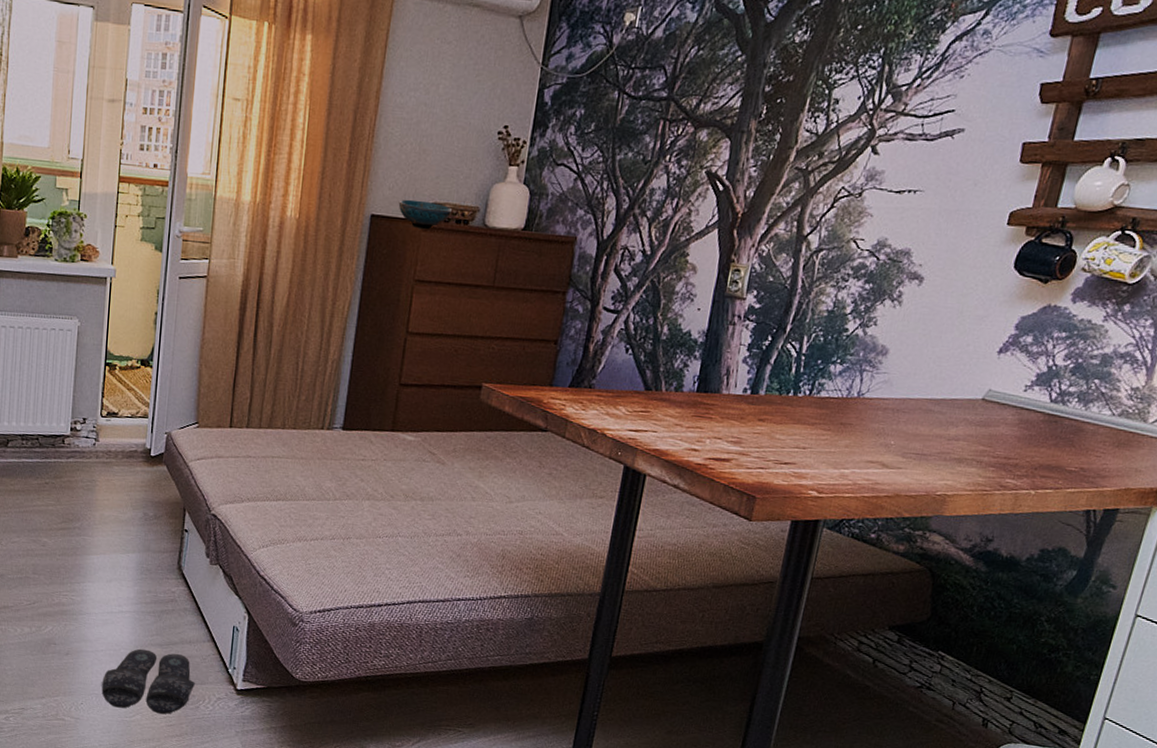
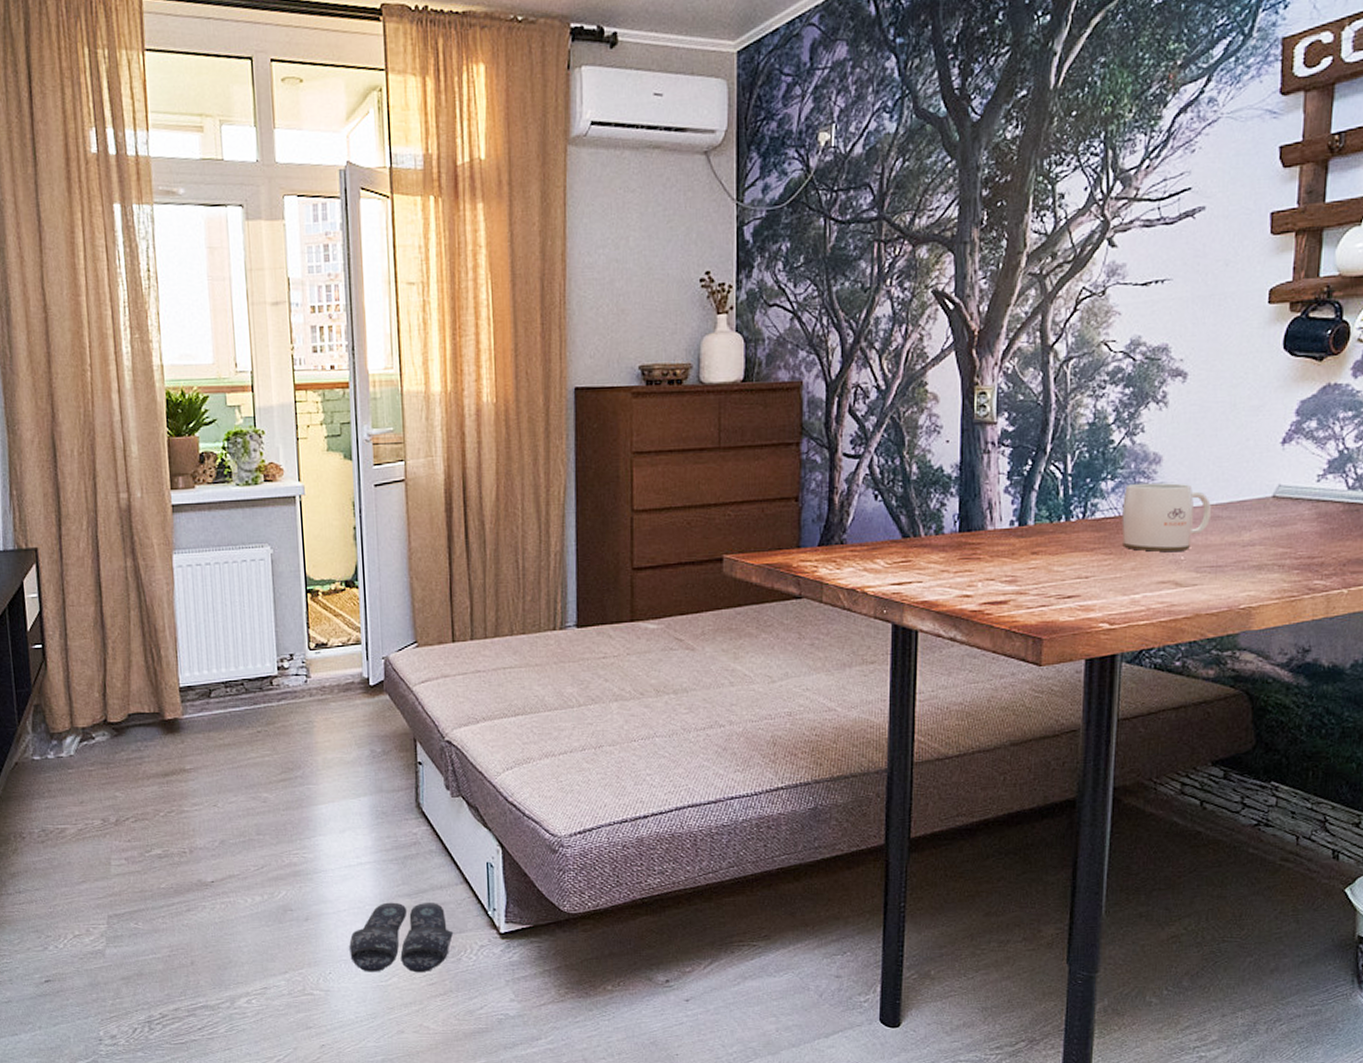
decorative bowl: present [398,199,453,230] -> none [602,365,663,396]
mug: none [841,370,926,437] -> present [1121,482,1212,552]

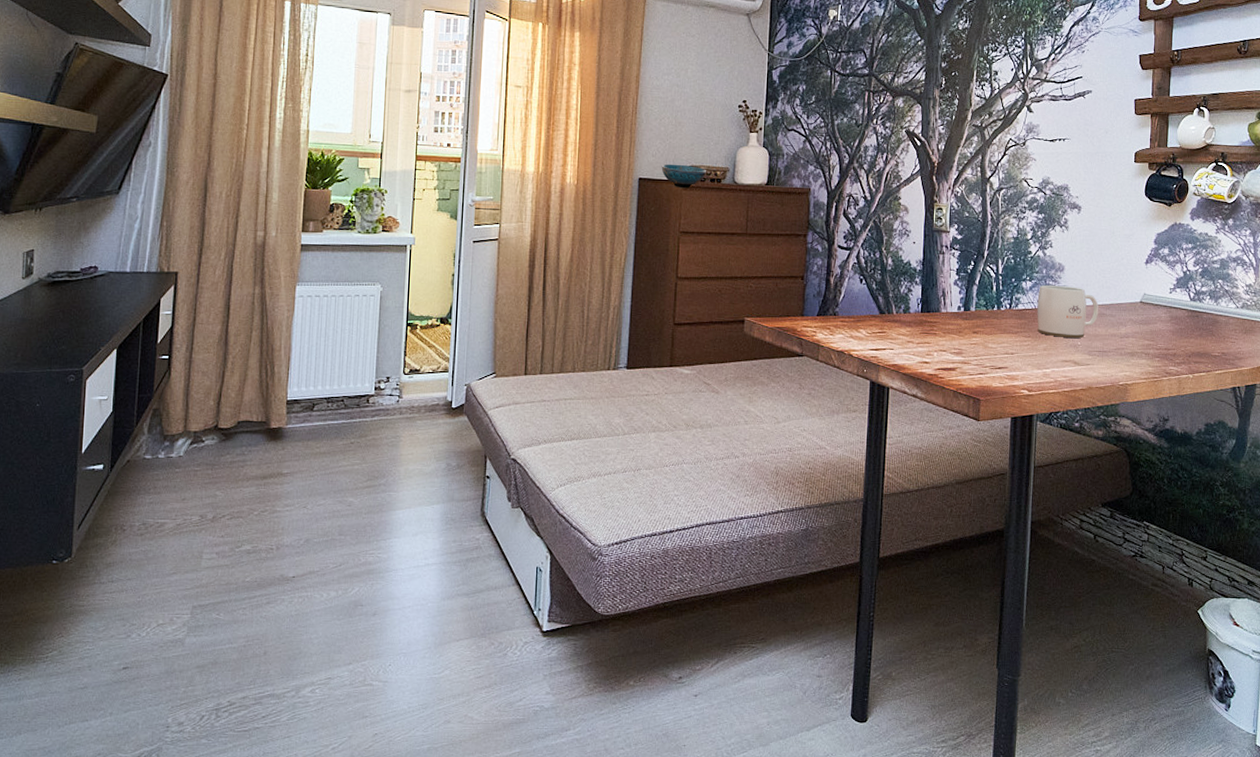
slippers: present [349,902,454,973] -> none [410,600,503,666]
decorative bowl: none [602,365,663,396] -> present [661,164,707,189]

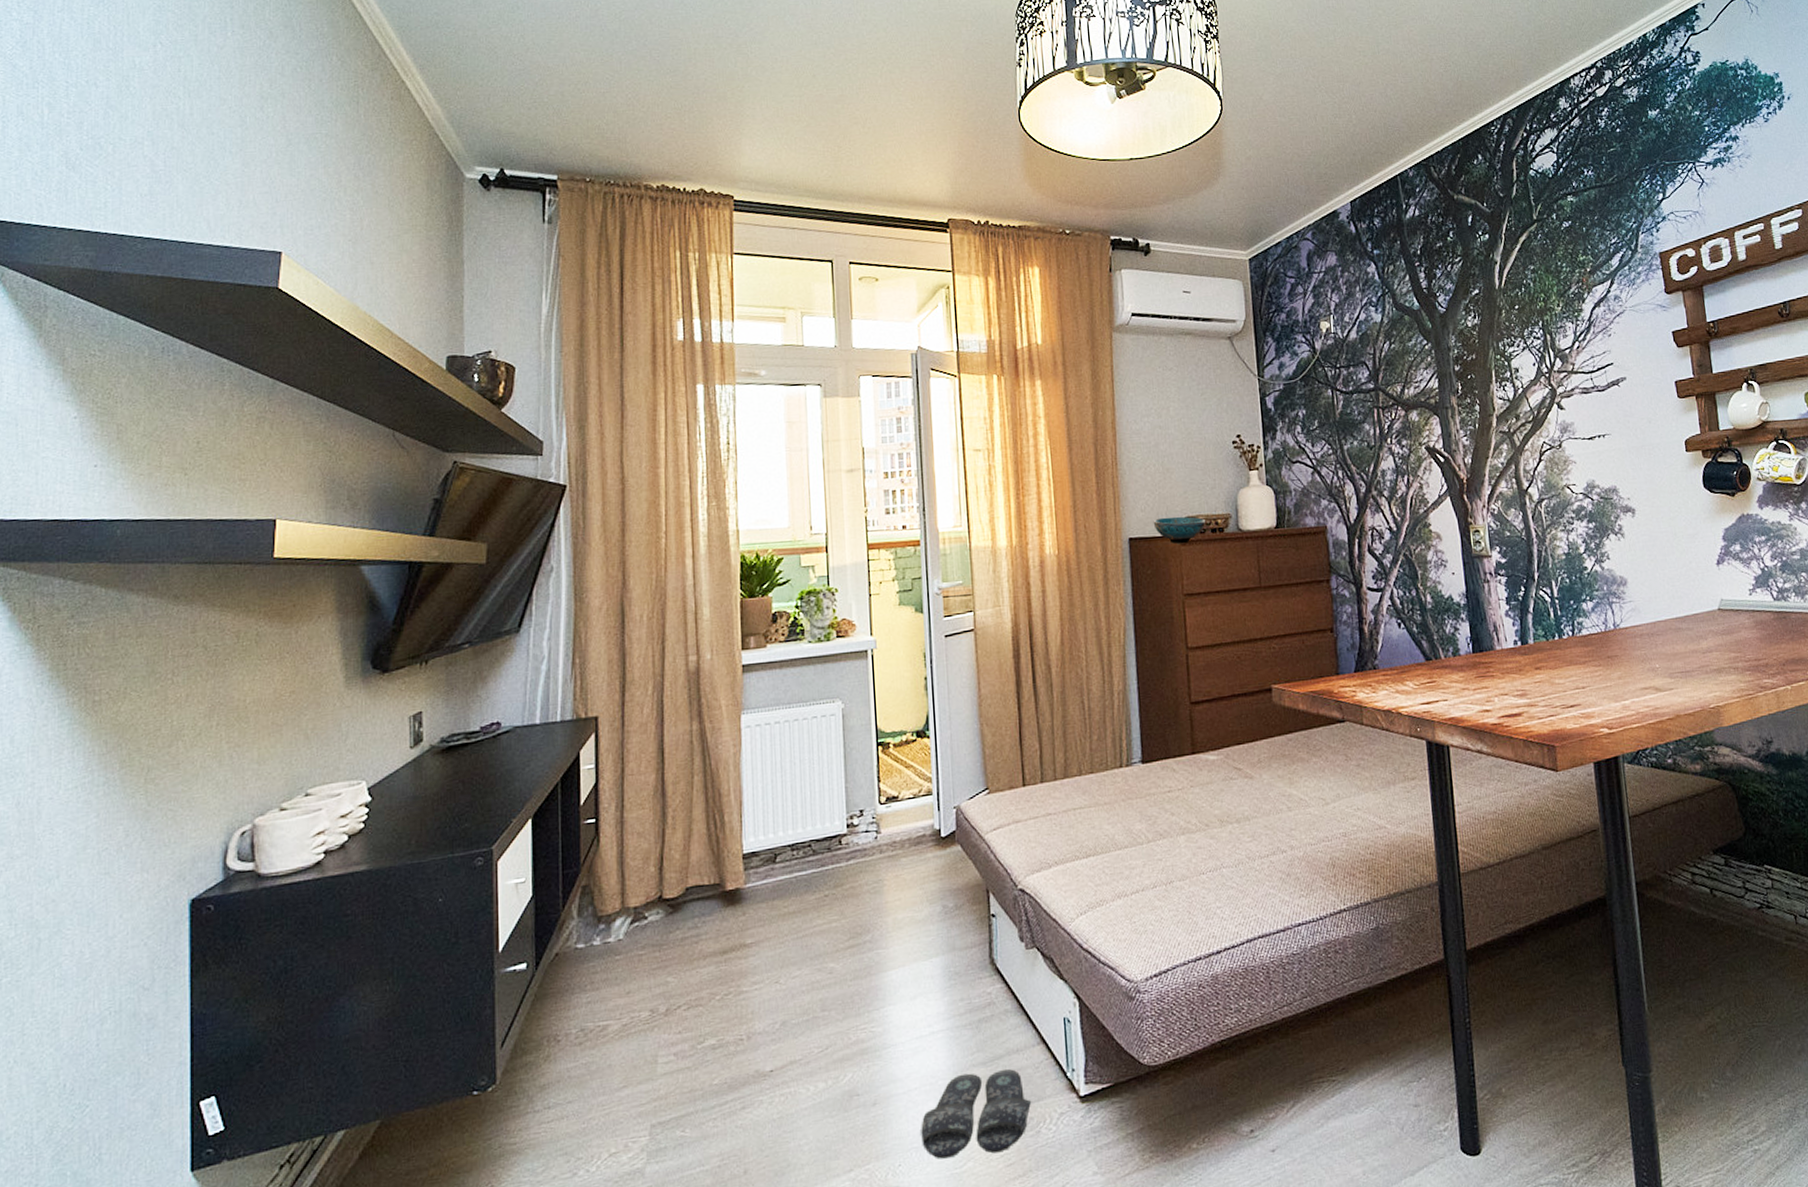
slippers: none [410,600,503,666] -> present [921,1069,1032,1159]
mug: present [1037,284,1099,338] -> none [1602,601,1674,662]

